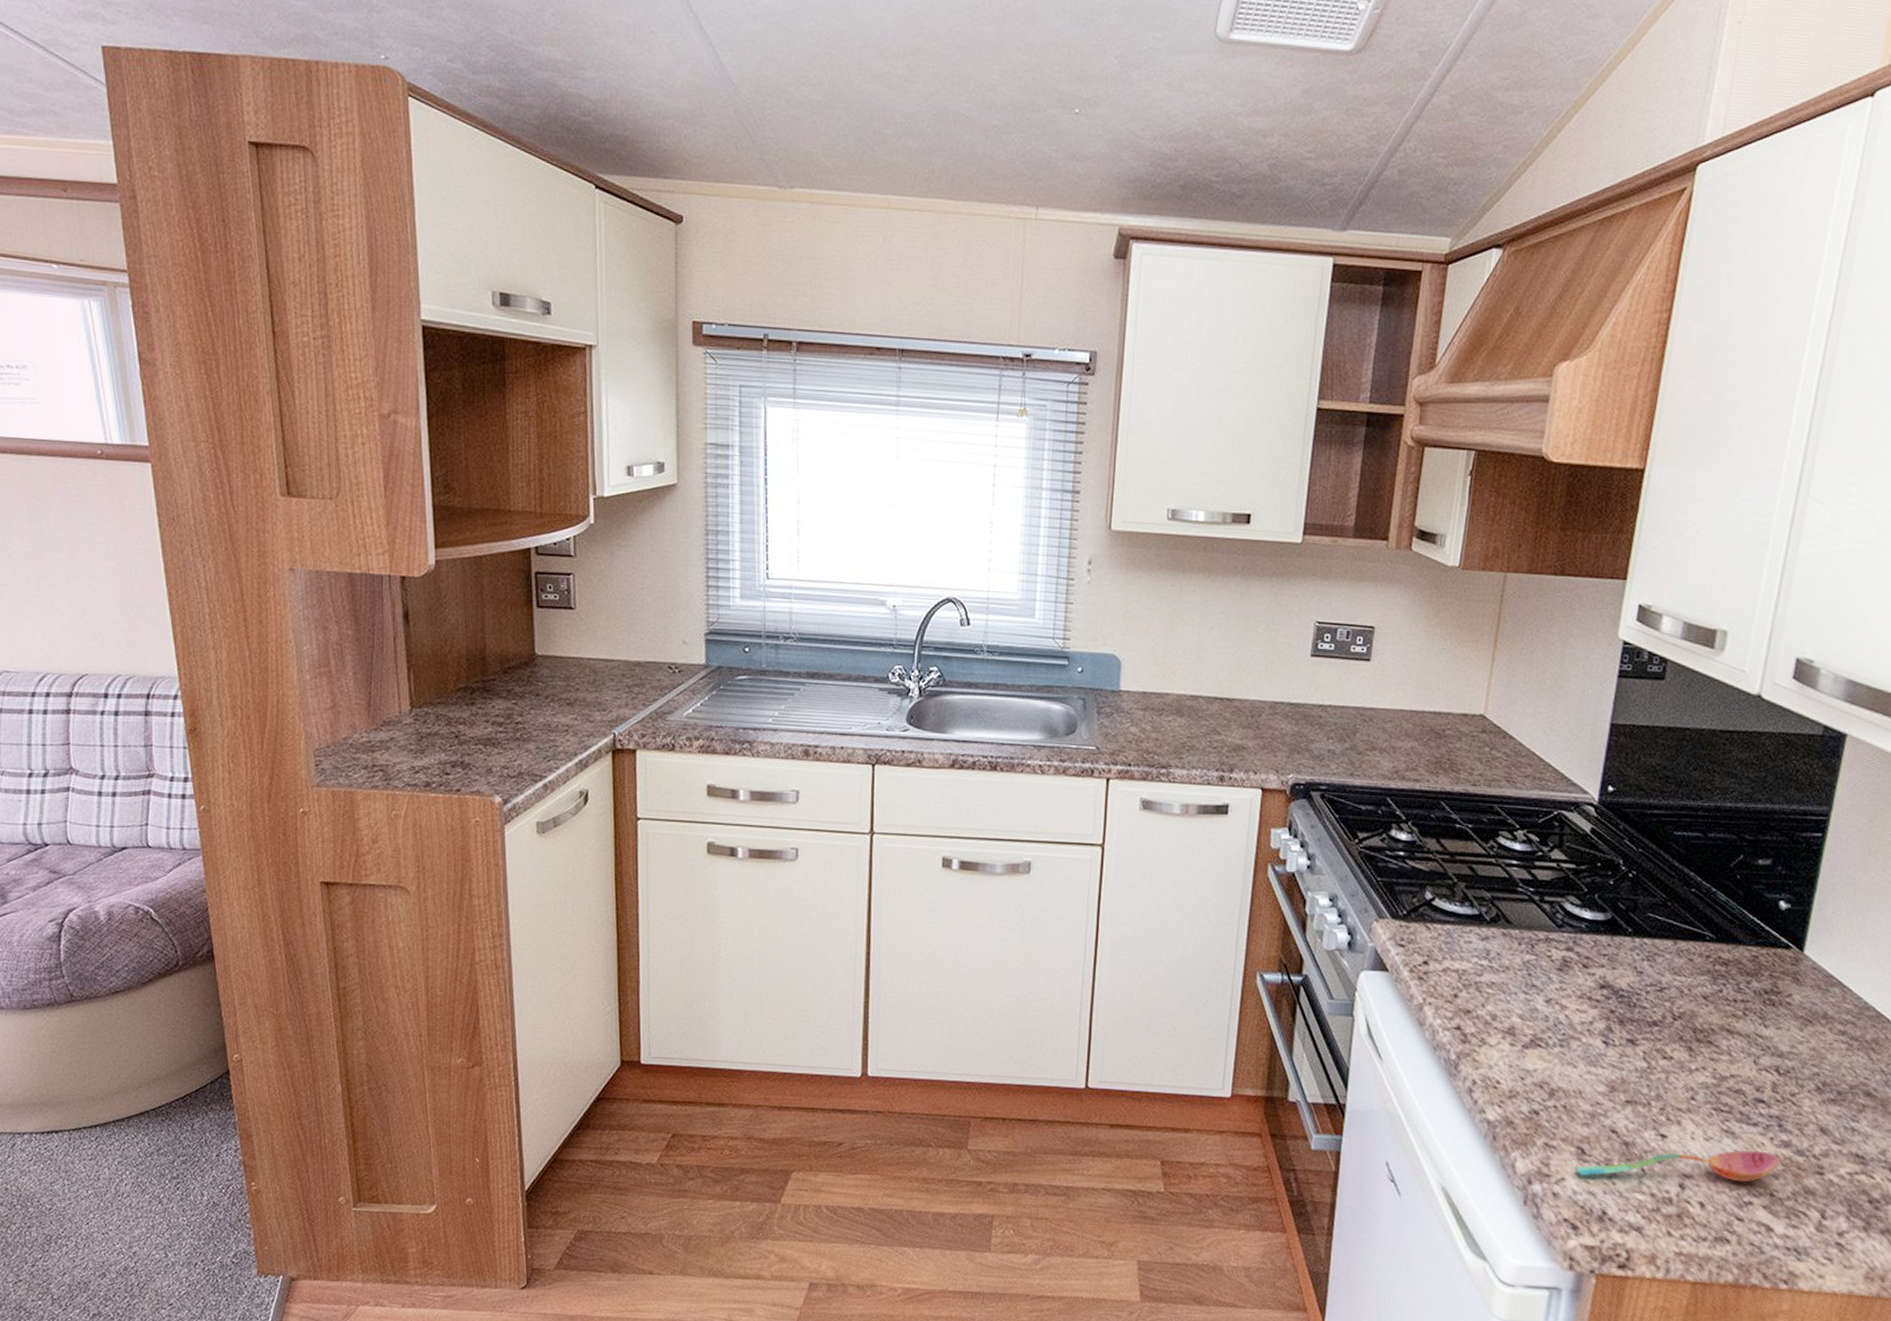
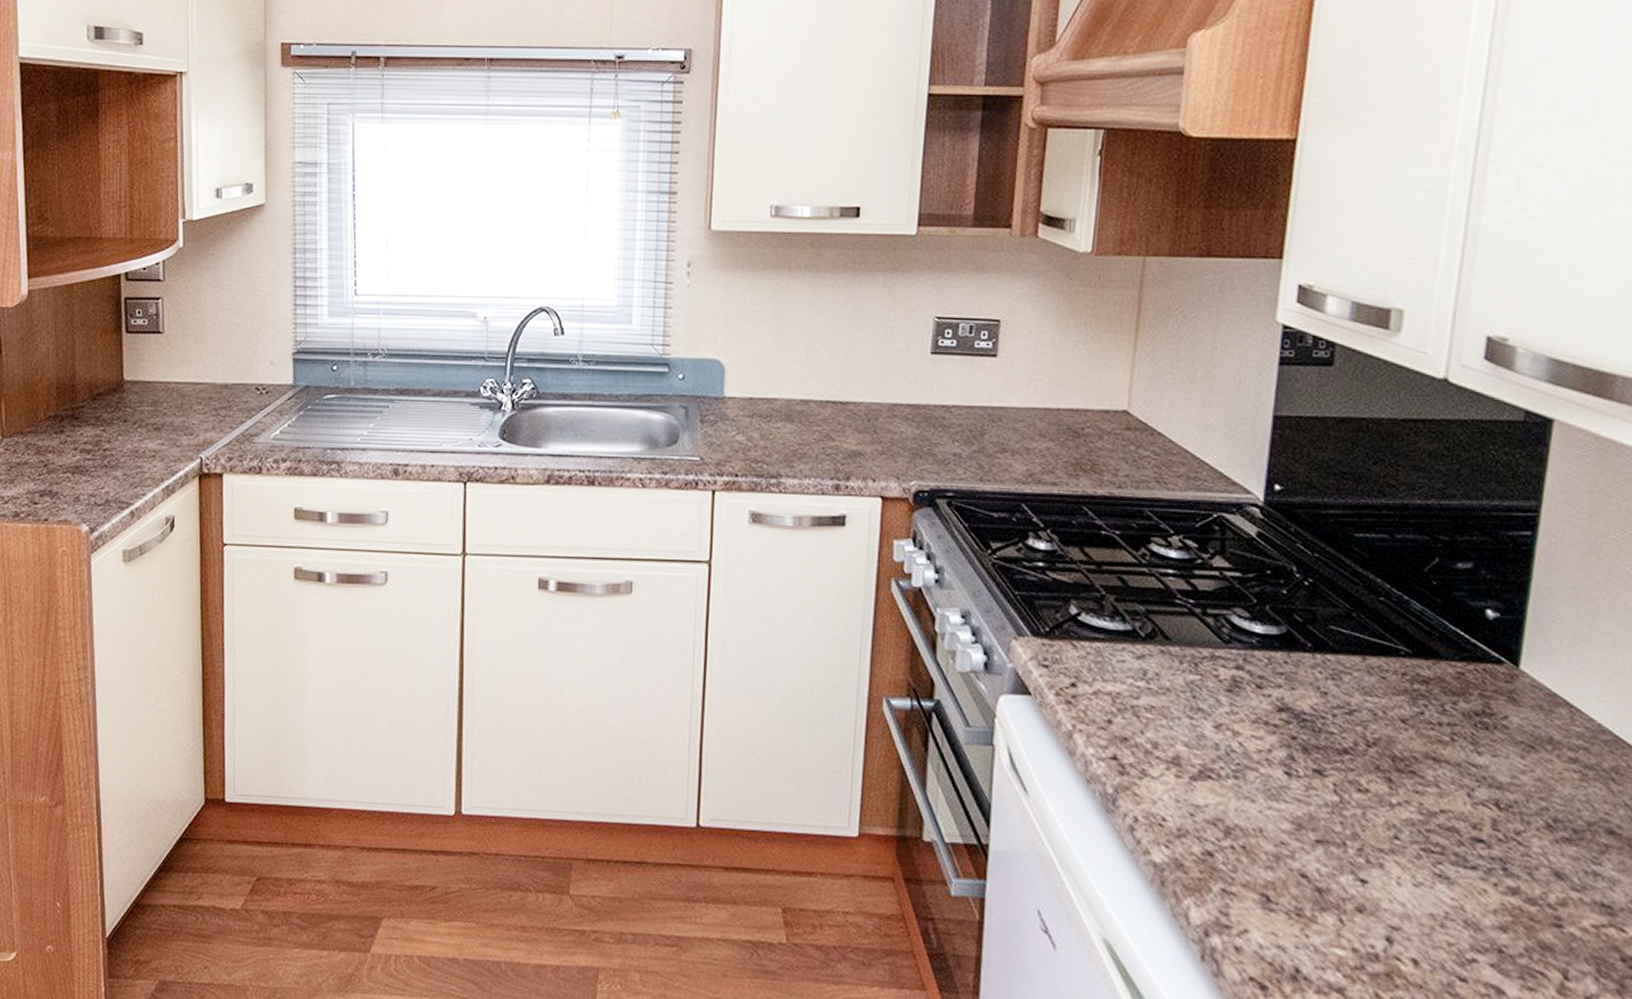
soupspoon: present [1575,1150,1780,1183] -> none [1260,898,1507,936]

